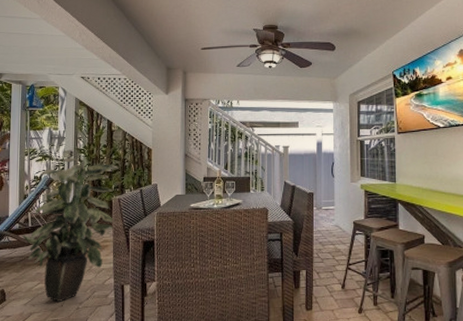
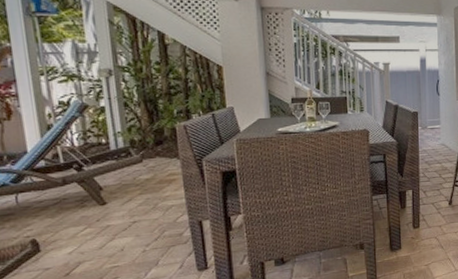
indoor plant: present [21,157,119,303] -> none [51,77,182,247]

